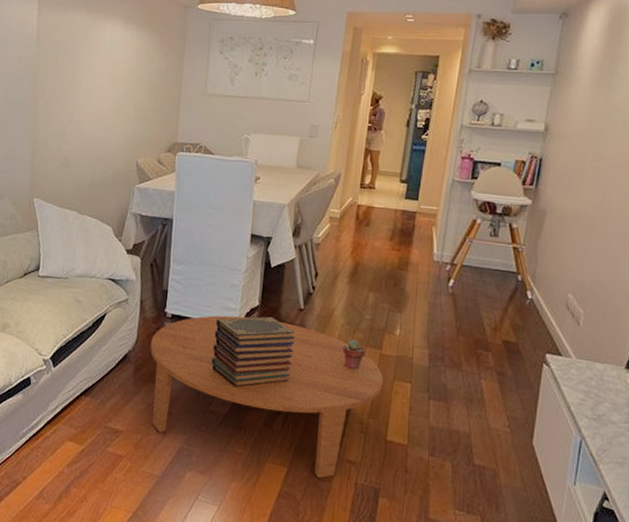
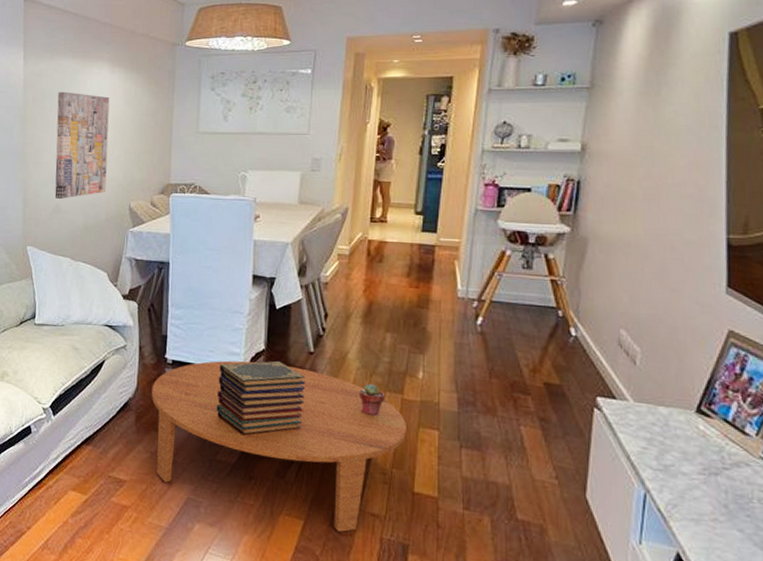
wall art: none [63,45,122,153] -> present [54,91,110,199]

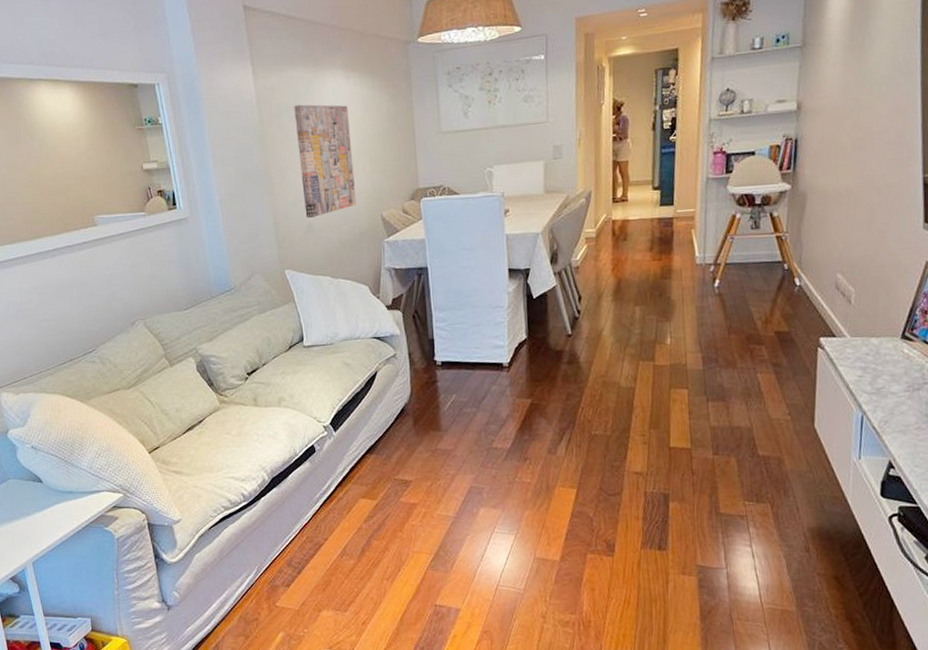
coffee table: present [151,360,406,532] -> none [425,351,660,493]
book stack: present [216,360,305,436] -> none [486,347,568,421]
potted succulent: present [359,384,384,417] -> none [616,356,638,386]

